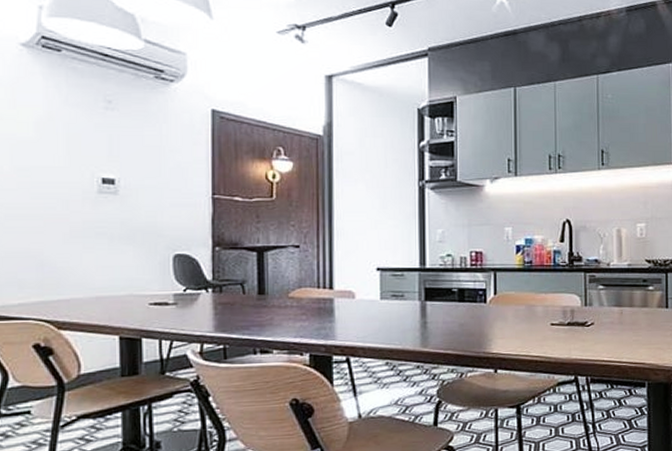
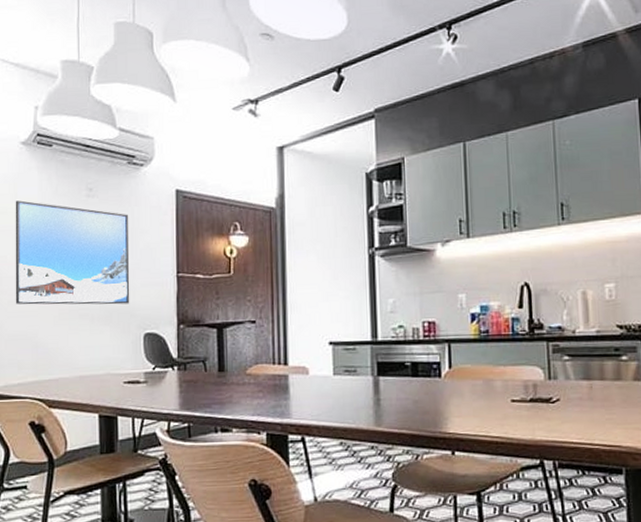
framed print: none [13,107,157,224] -> present [15,200,130,305]

